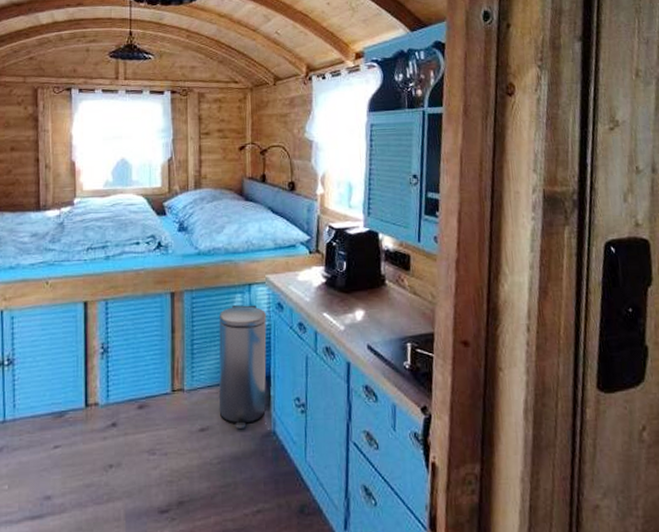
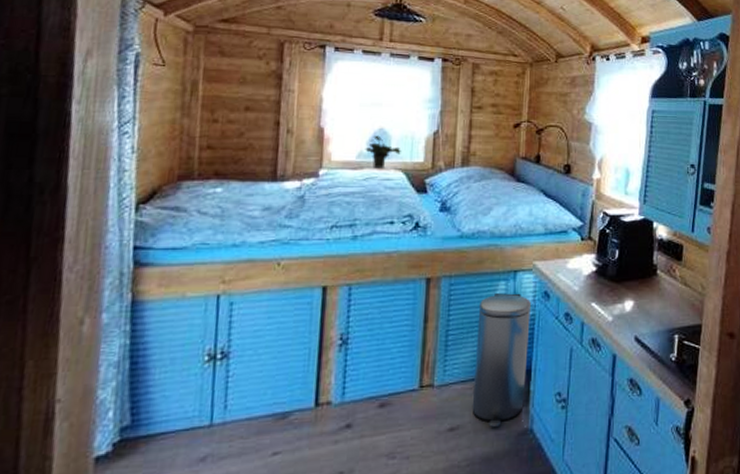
potted plant: none [110,165,141,195] -> present [365,135,401,168]

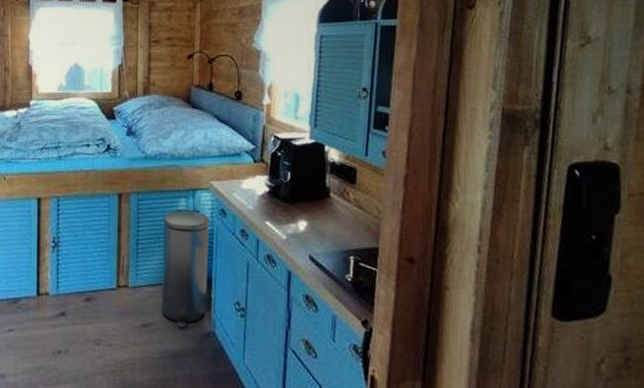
potted plant: present [365,135,401,168] -> none [64,70,93,98]

